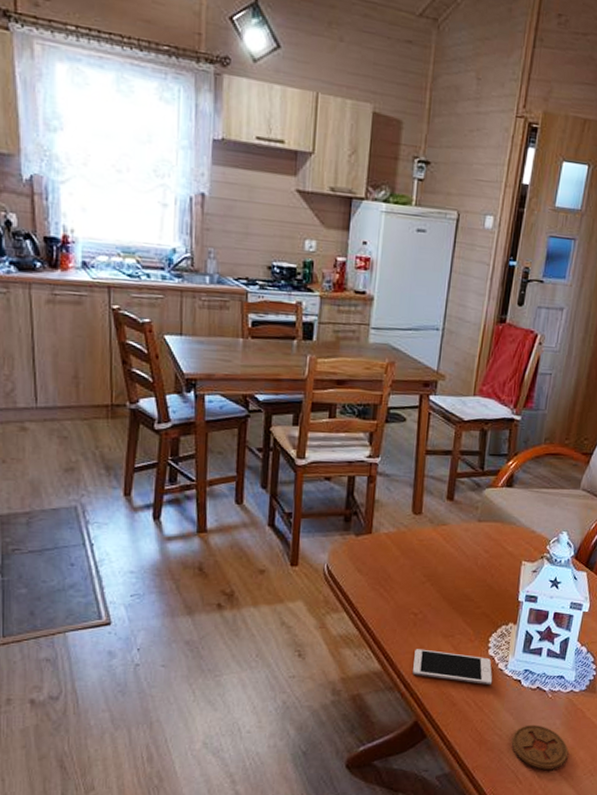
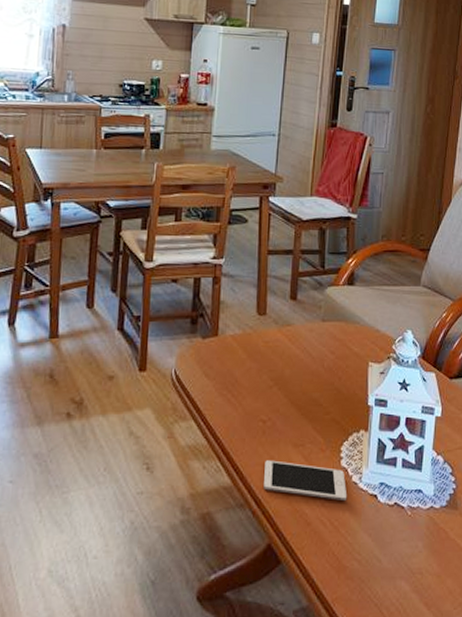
coaster: present [511,724,569,770] -> none [372,547,435,603]

